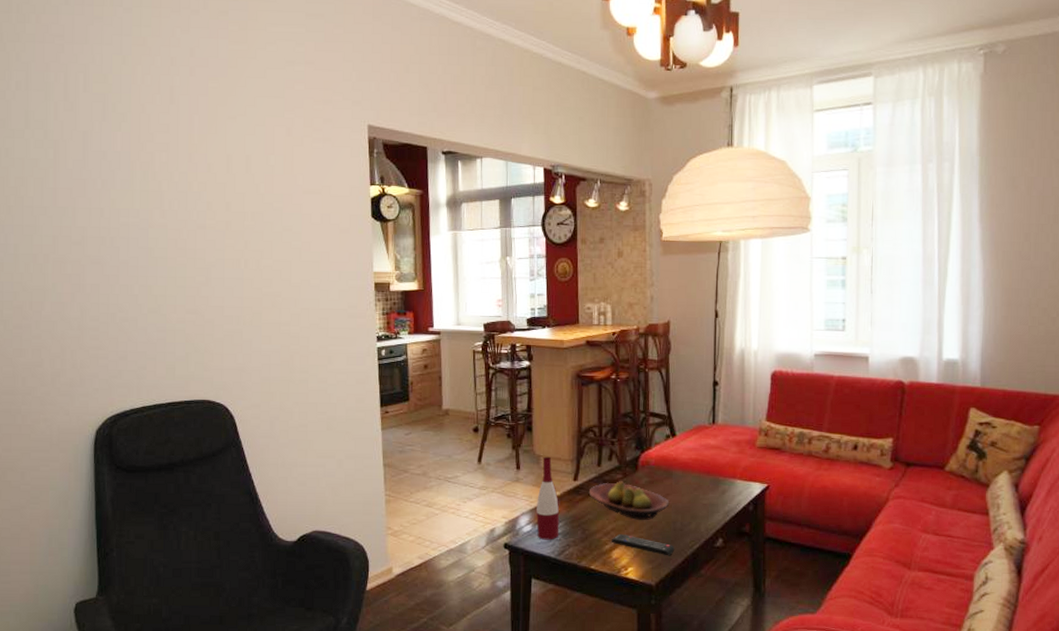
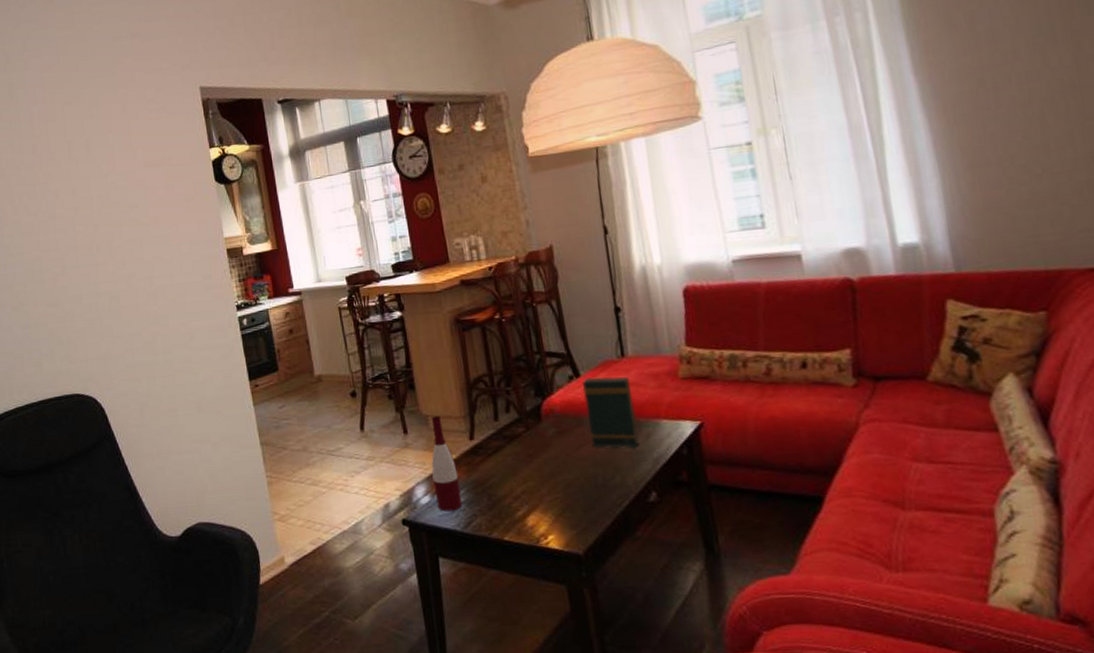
fruit bowl: present [588,481,670,520] -> none [488,435,585,479]
remote control: present [611,533,674,556] -> none [522,496,600,518]
book: none [676,438,717,502] -> present [582,376,640,449]

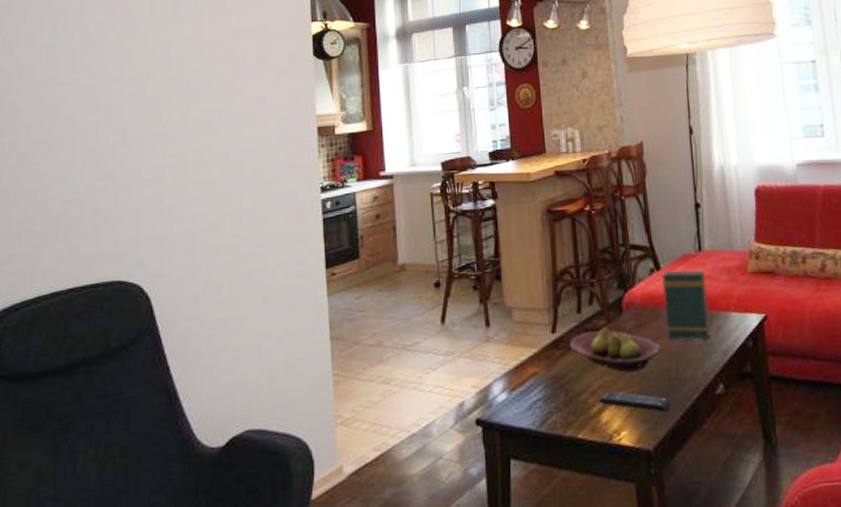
wine bottle: present [431,415,463,512] -> none [511,307,539,410]
fruit bowl: none [488,435,585,479] -> present [569,328,661,372]
remote control: none [522,496,600,518] -> present [598,391,671,412]

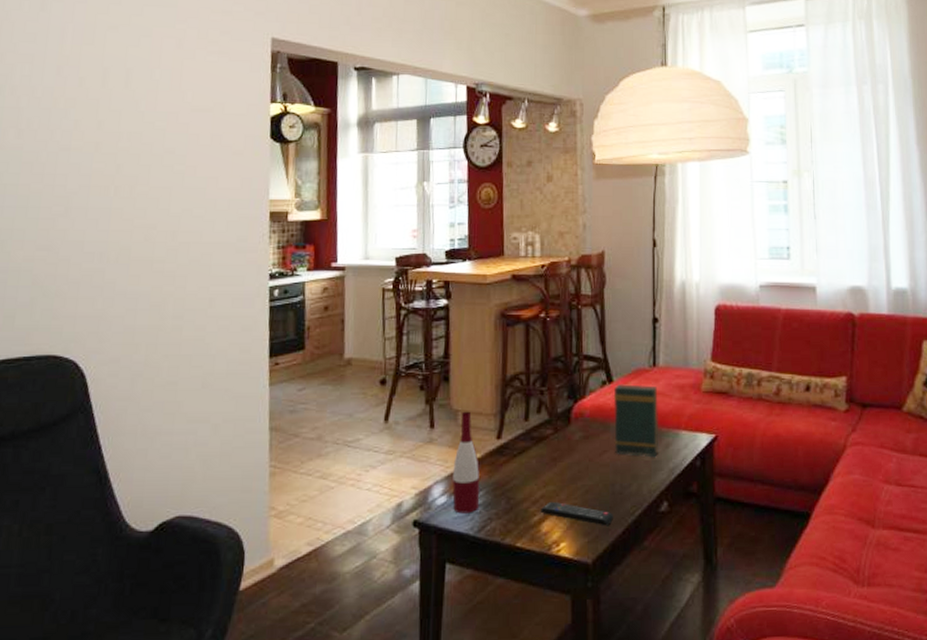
wine bottle: none [511,307,539,410] -> present [452,411,481,514]
fruit bowl: present [569,328,661,372] -> none [514,437,607,483]

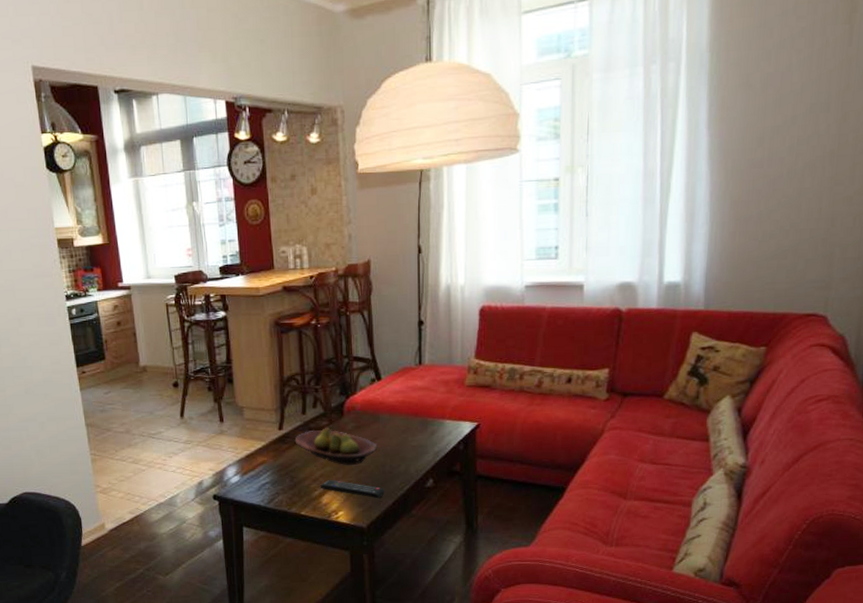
wine bottle: present [452,411,481,514] -> none [243,407,268,490]
fruit bowl: none [514,437,607,483] -> present [294,428,378,465]
book: present [613,384,659,458] -> none [382,381,425,443]

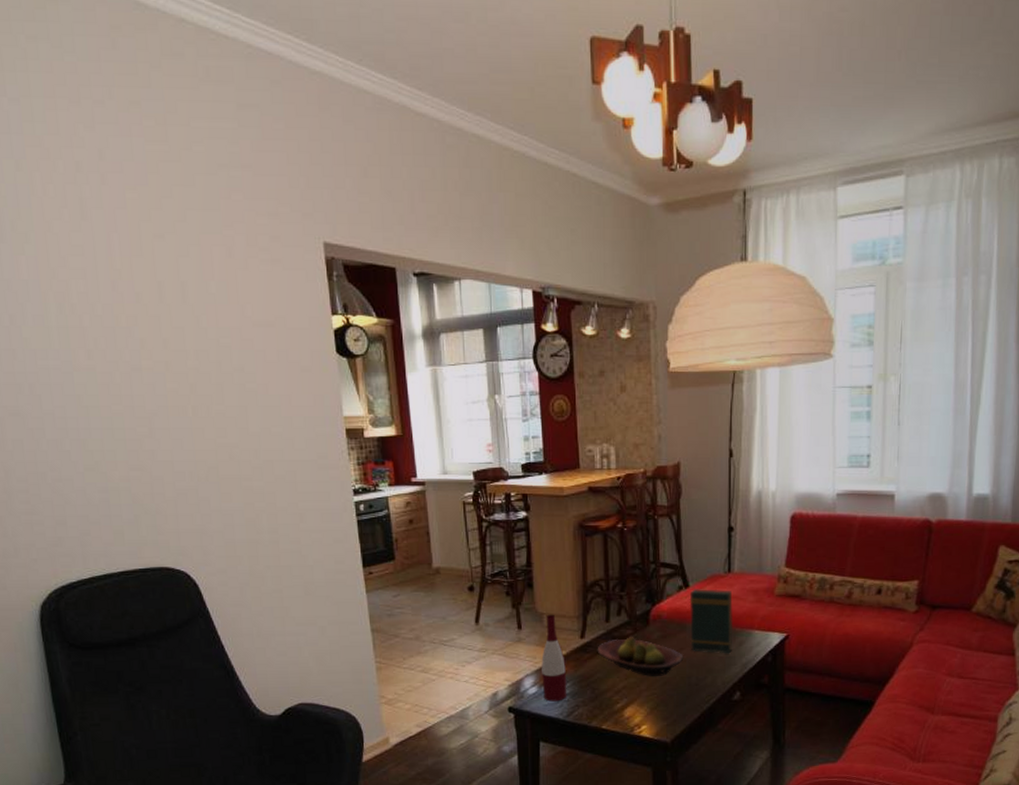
wine bottle: none [243,407,268,490] -> present [541,614,567,702]
remote control: present [319,479,384,499] -> none [622,691,690,712]
book: none [382,381,425,443] -> present [689,589,734,654]

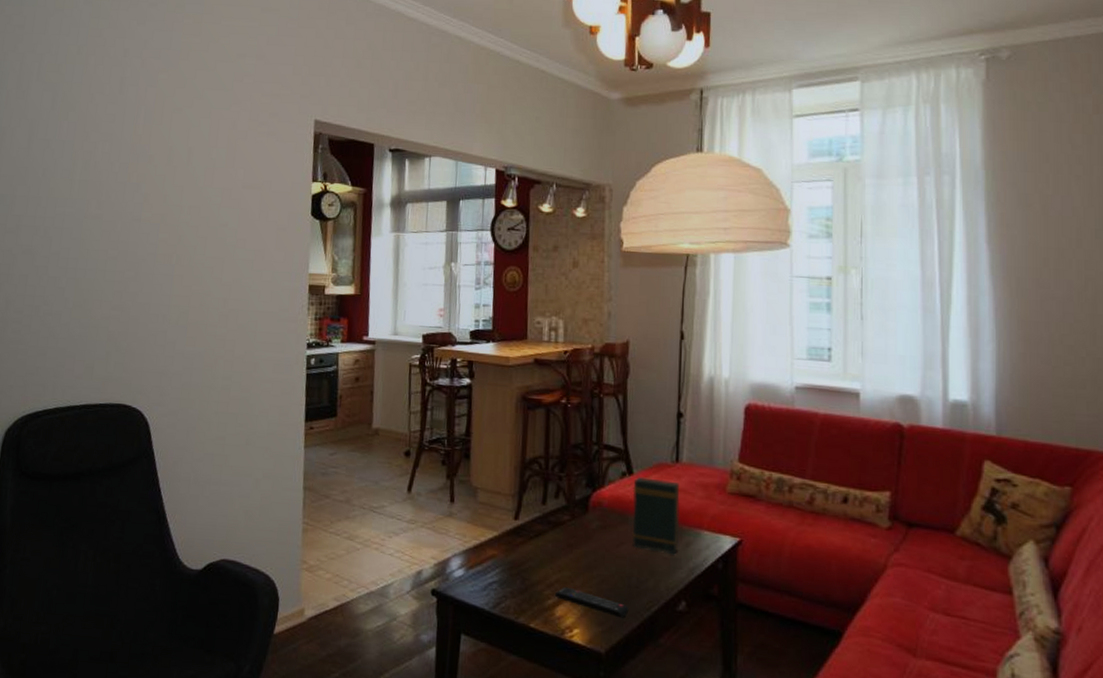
wine bottle: present [541,614,567,702] -> none [469,489,497,589]
fruit bowl: present [597,637,684,676] -> none [530,523,624,573]
remote control: none [622,691,690,712] -> present [554,586,629,619]

